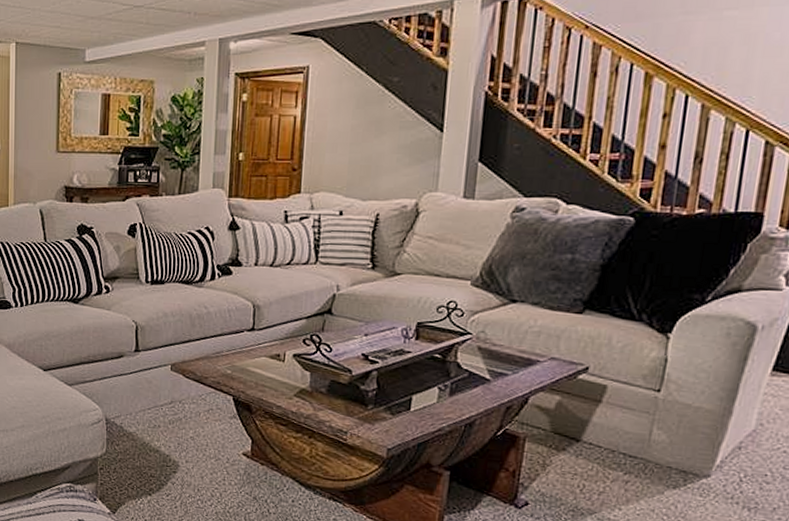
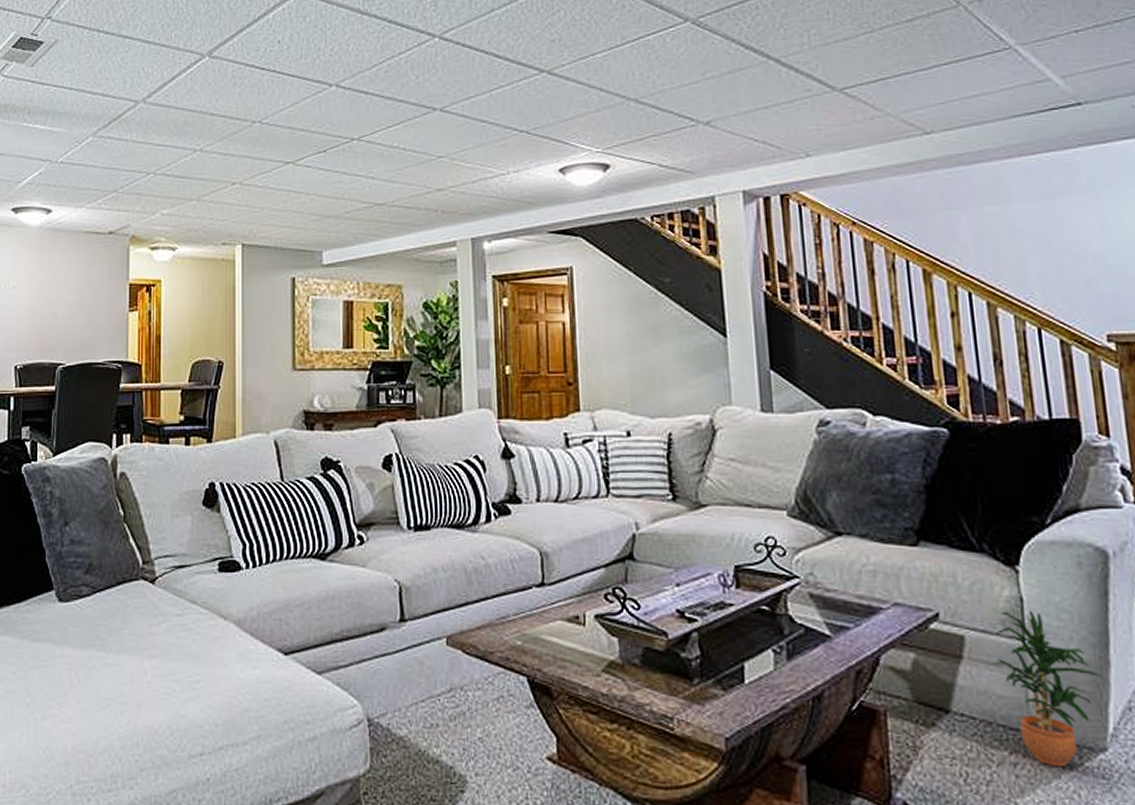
potted plant: none [628,368,722,487] -> present [994,610,1102,768]

